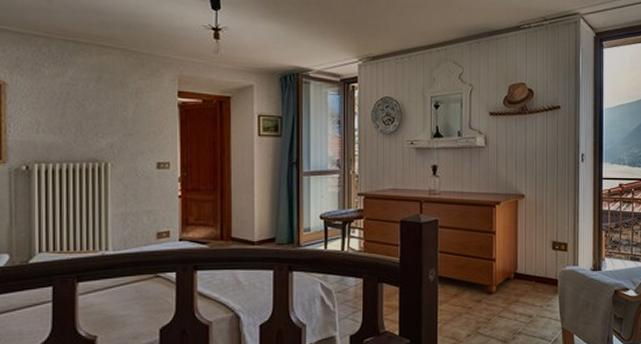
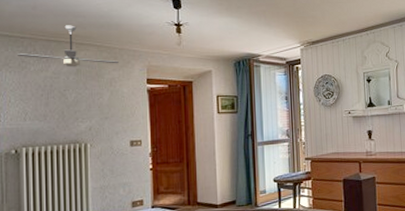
ceiling fan: none [29,23,146,74] -> present [16,25,119,67]

